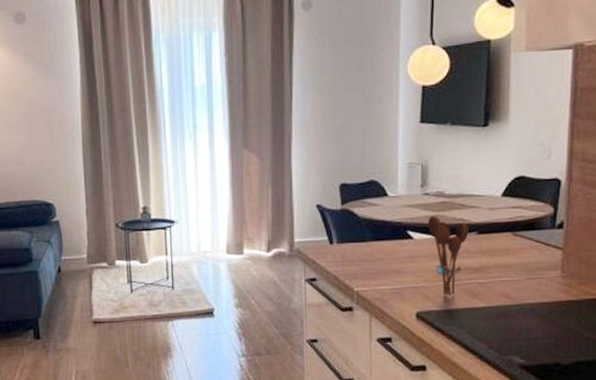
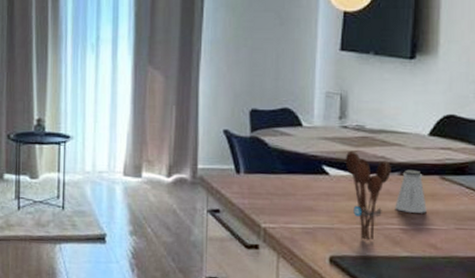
saltshaker: none [473,228,501,268] -> present [395,169,427,213]

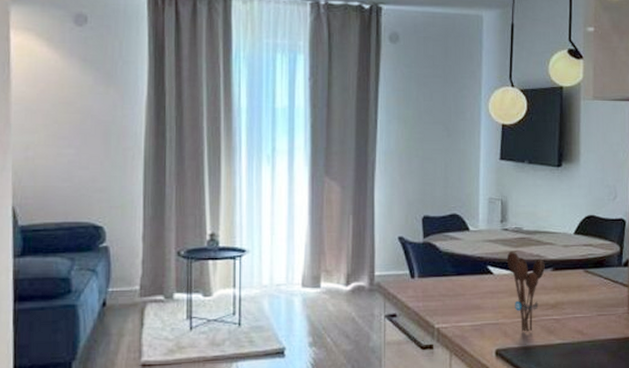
saltshaker: present [395,169,427,213] -> none [549,265,574,304]

